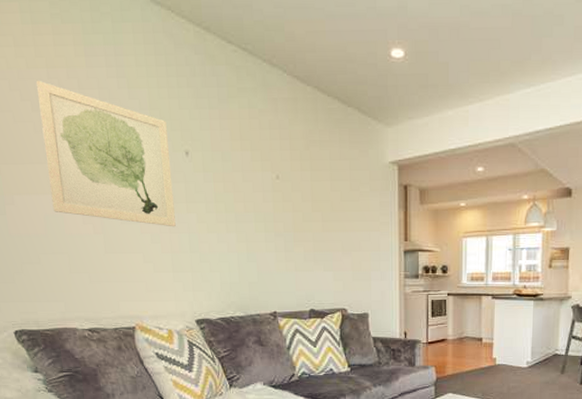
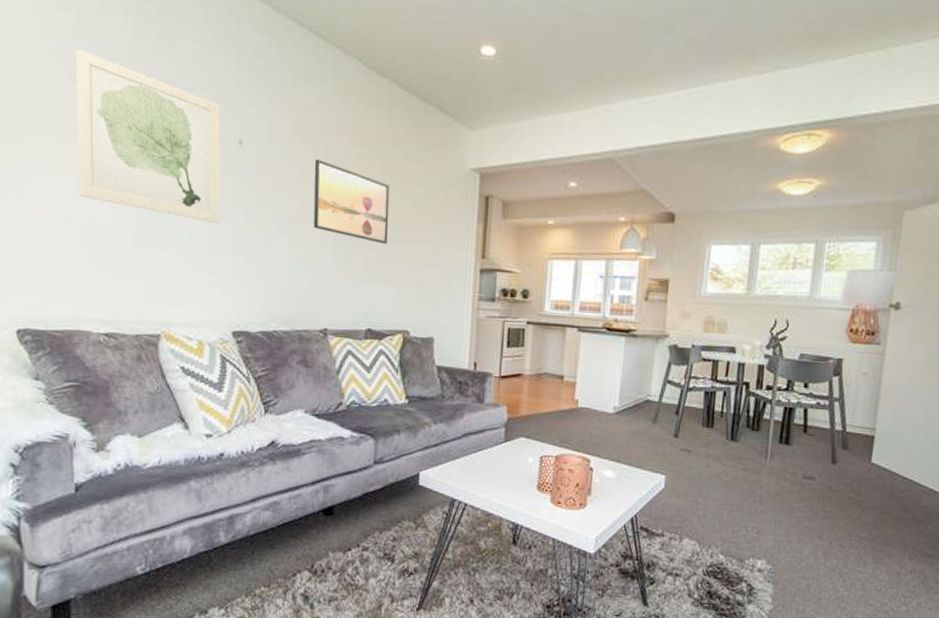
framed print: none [252,163,322,235] -> present [313,158,390,245]

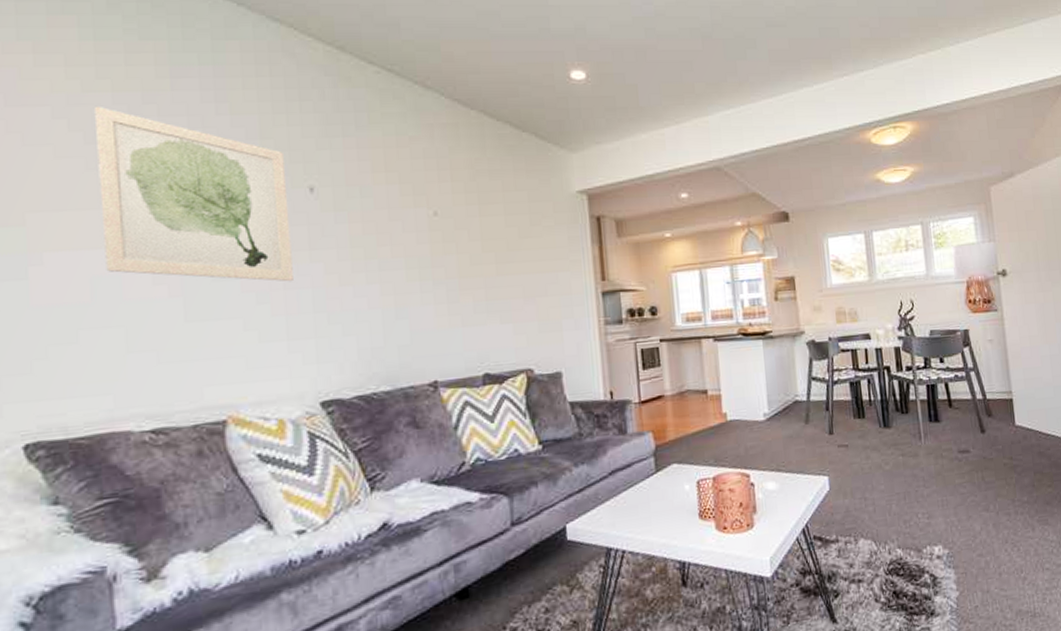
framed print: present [313,158,390,245] -> none [402,198,496,280]

